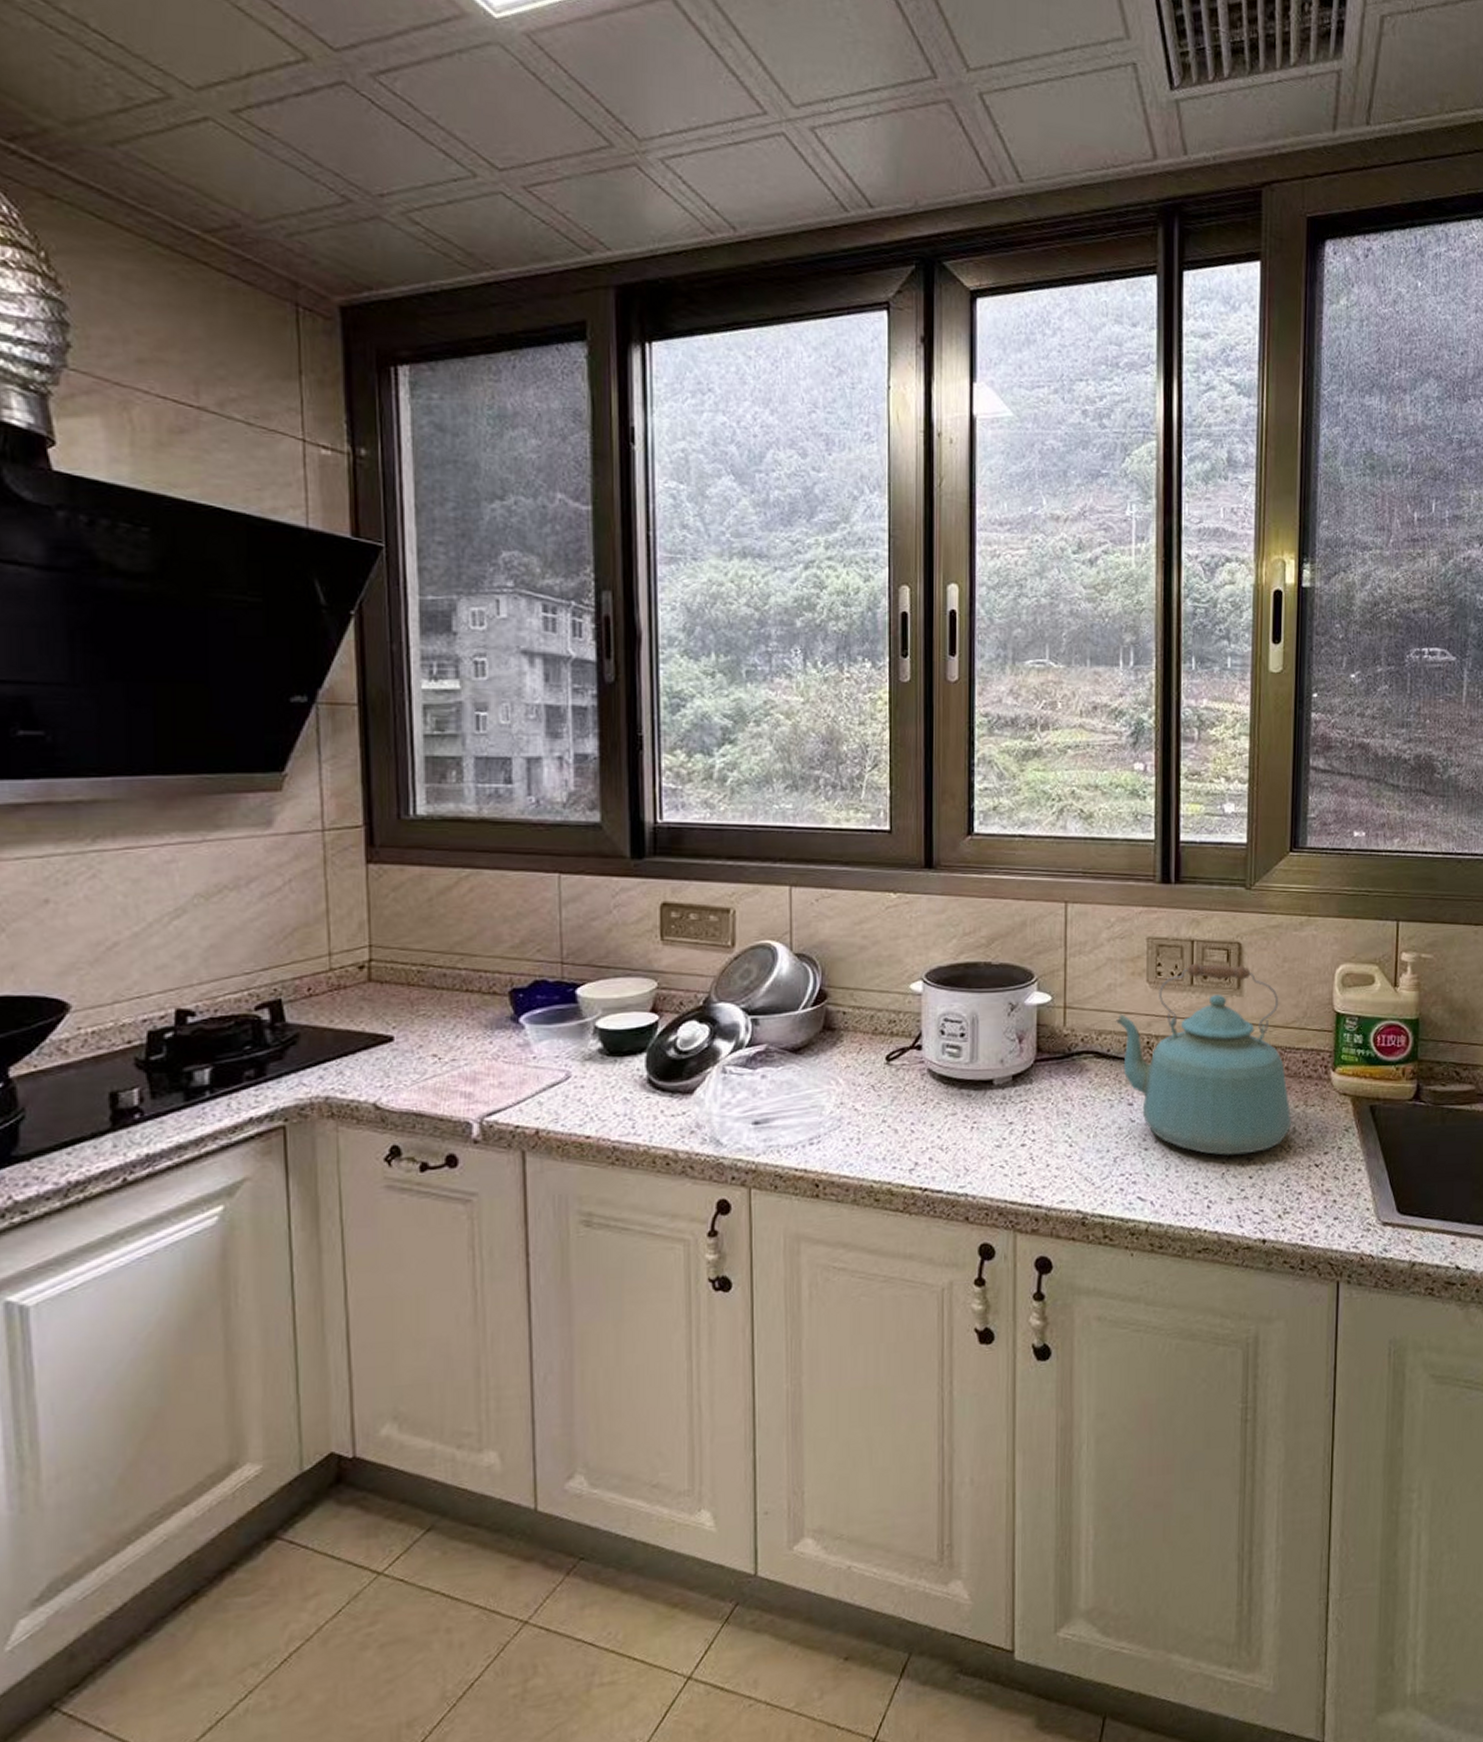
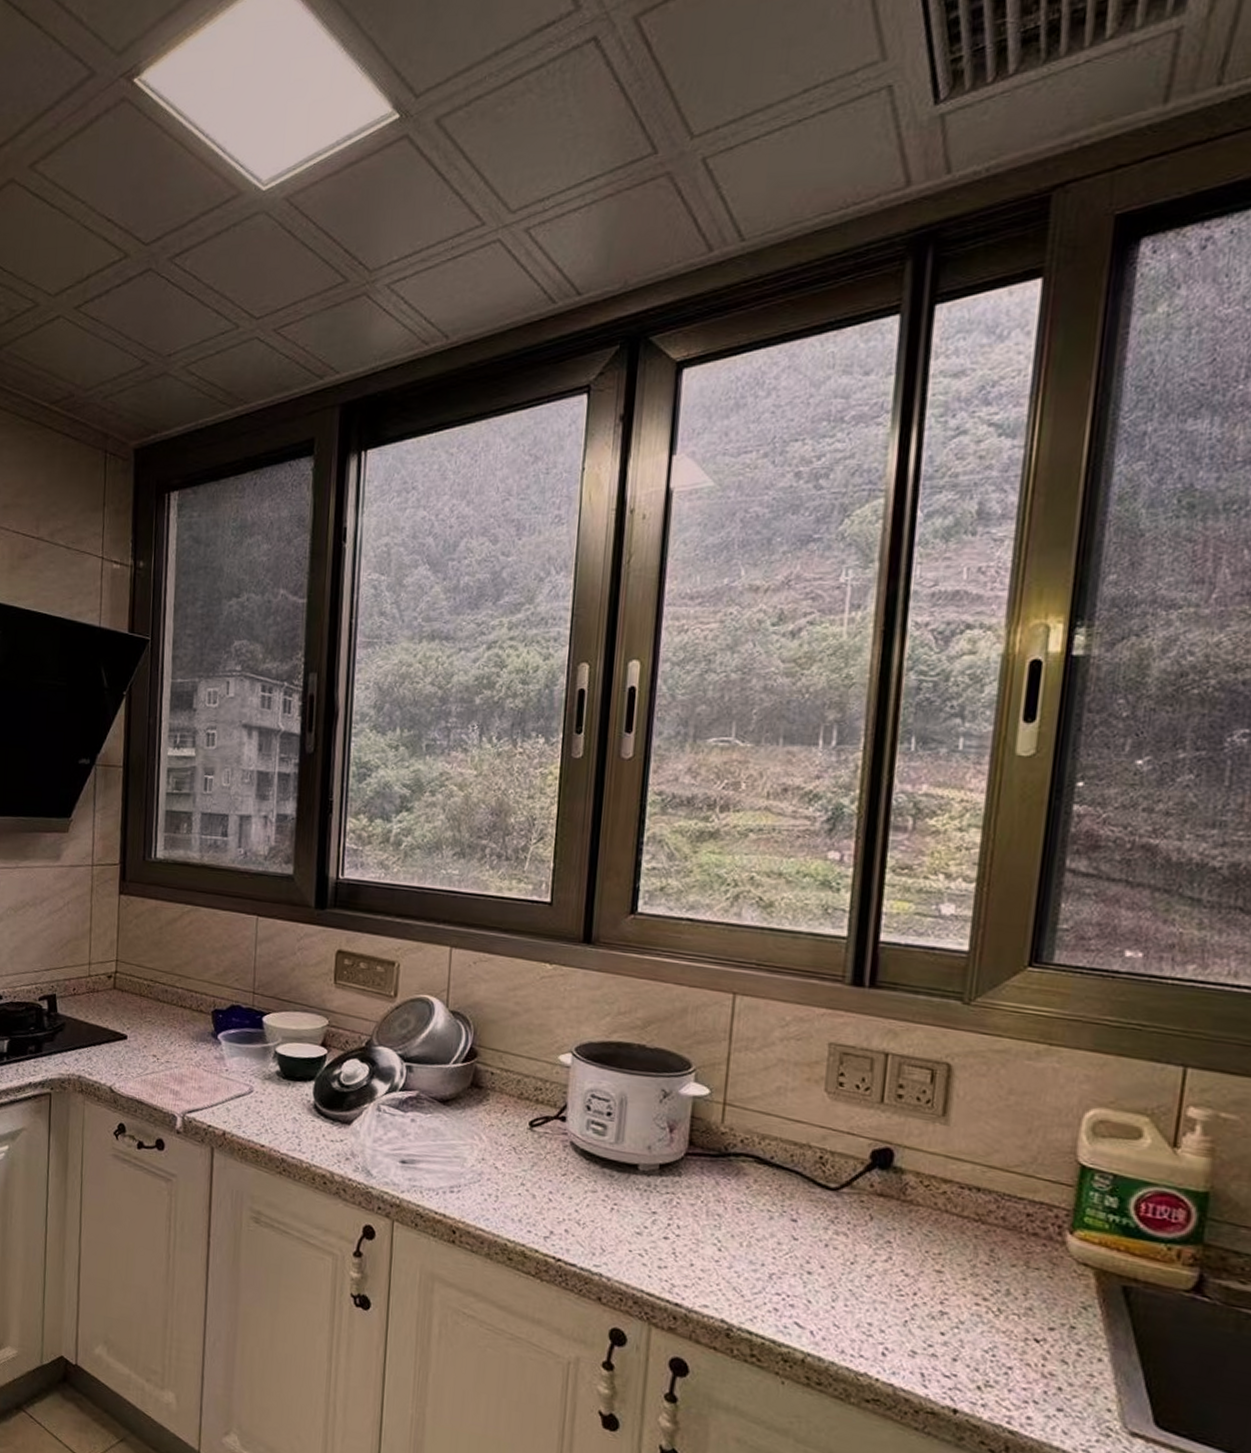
kettle: present [1115,963,1292,1155] -> none [782,1079,1006,1308]

